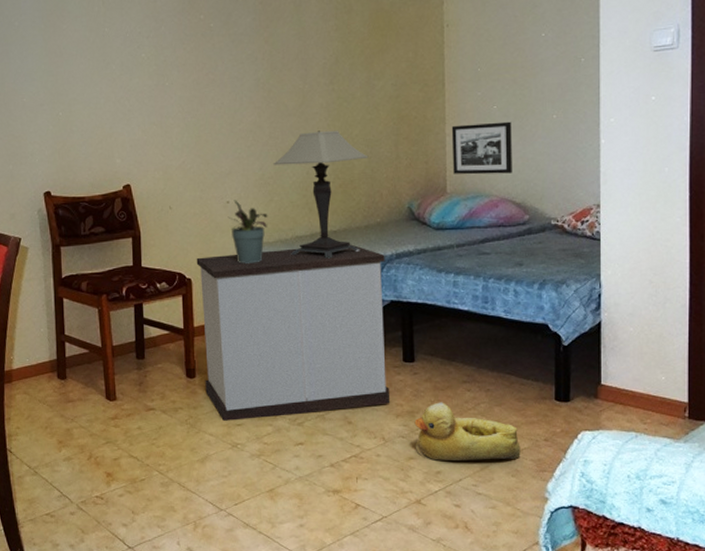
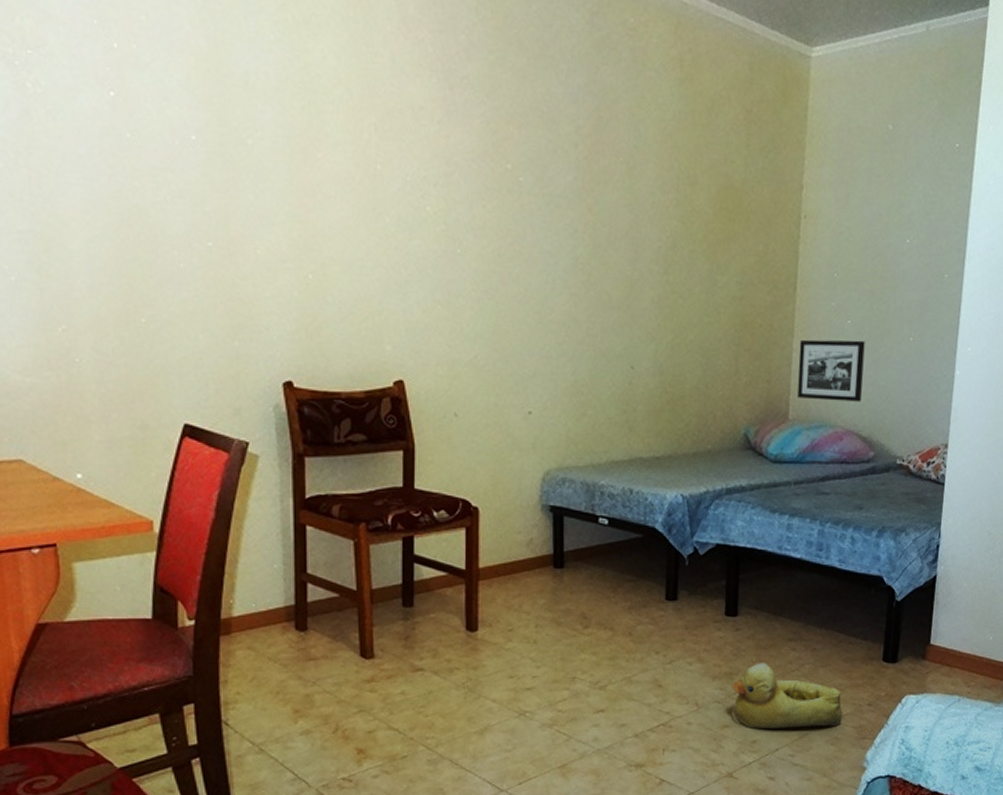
nightstand: present [196,244,391,421] -> none [486,474,714,684]
potted plant: present [228,200,268,264] -> none [528,410,579,492]
table lamp: present [273,130,369,259] -> none [589,331,704,490]

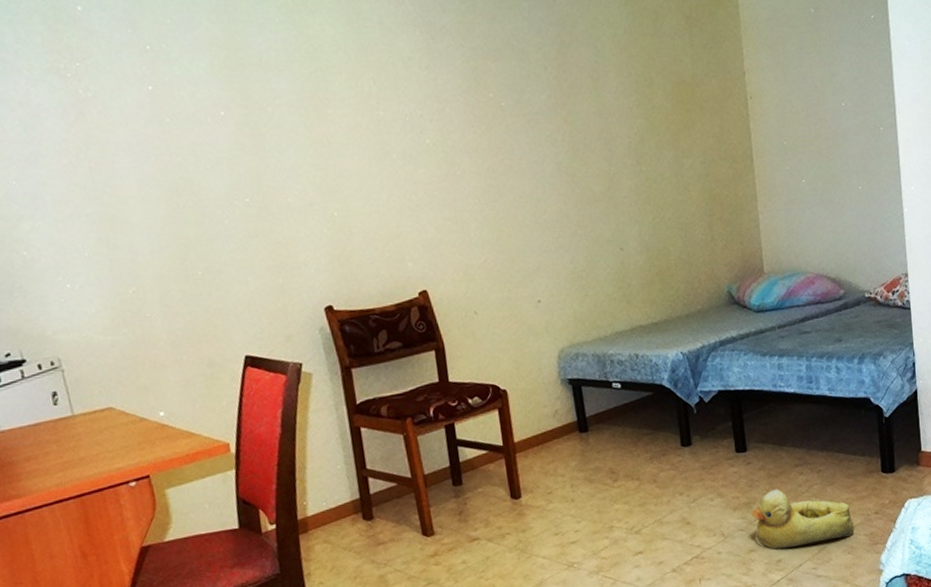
picture frame: present [797,339,865,402] -> none [763,195,825,253]

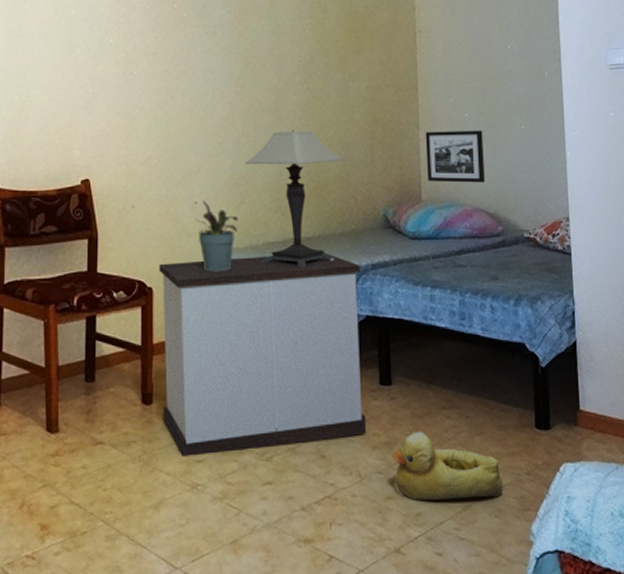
nightstand: none [510,335,727,541] -> present [159,252,367,456]
potted plant: none [540,298,584,368] -> present [195,200,239,271]
table lamp: none [584,214,684,354] -> present [245,130,344,268]
picture frame: none [763,195,825,253] -> present [425,130,485,183]

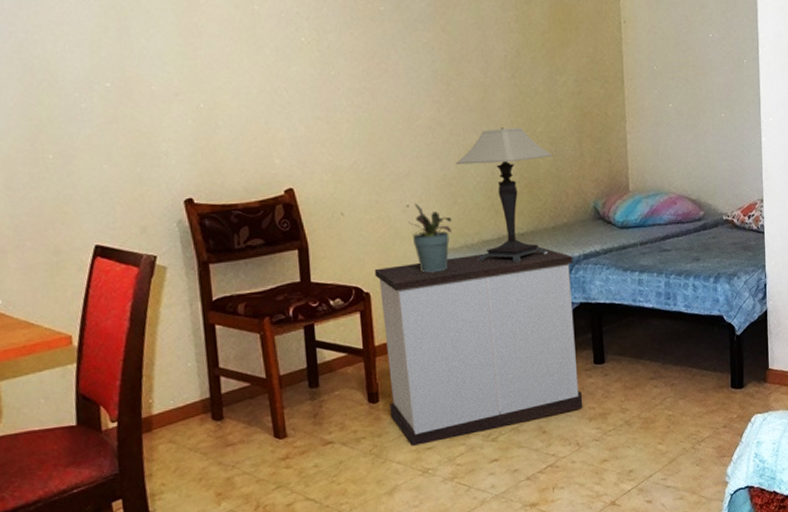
rubber duck: present [392,431,503,500] -> none [606,401,703,460]
picture frame: present [425,130,485,183] -> none [631,119,688,173]

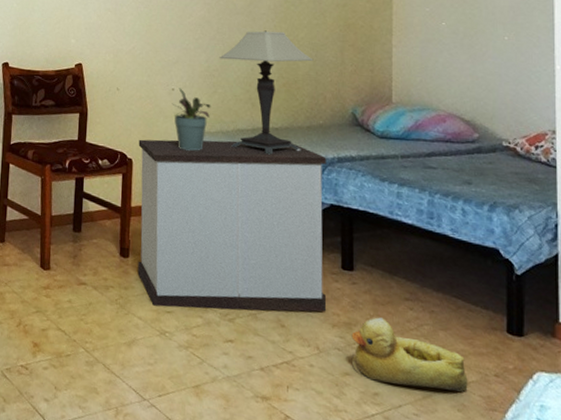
rubber duck: none [606,401,703,460] -> present [351,317,468,392]

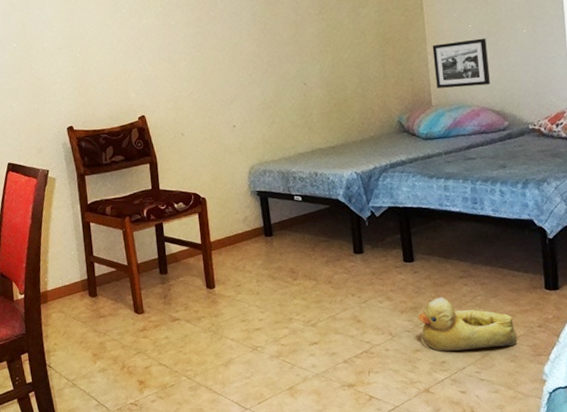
nightstand: present [137,139,327,312] -> none [209,157,395,326]
potted plant: present [172,88,211,151] -> none [235,123,272,181]
table lamp: present [219,30,314,155] -> none [273,55,359,172]
picture frame: none [398,37,461,90] -> present [432,38,490,89]

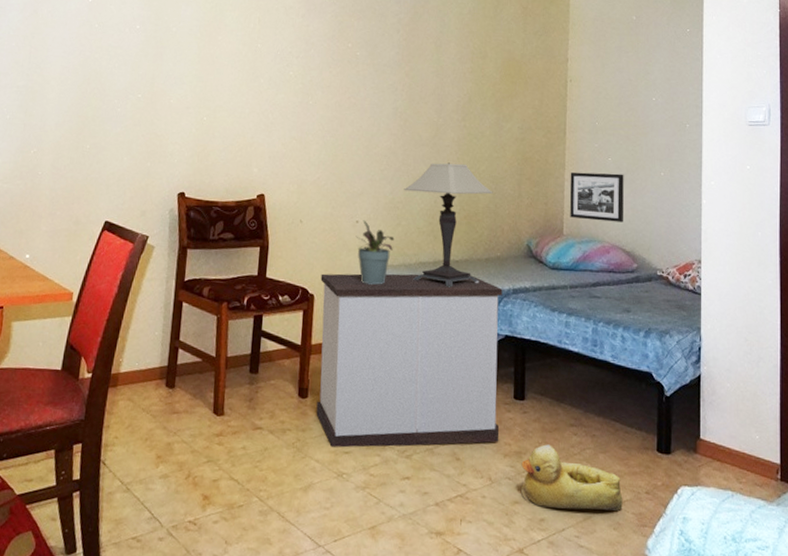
nightstand: none [209,157,395,326] -> present [316,273,503,448]
potted plant: none [235,123,272,181] -> present [355,220,395,285]
table lamp: none [273,55,359,172] -> present [404,162,493,288]

